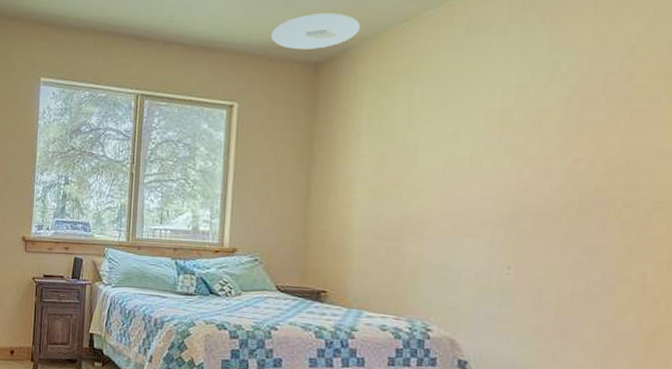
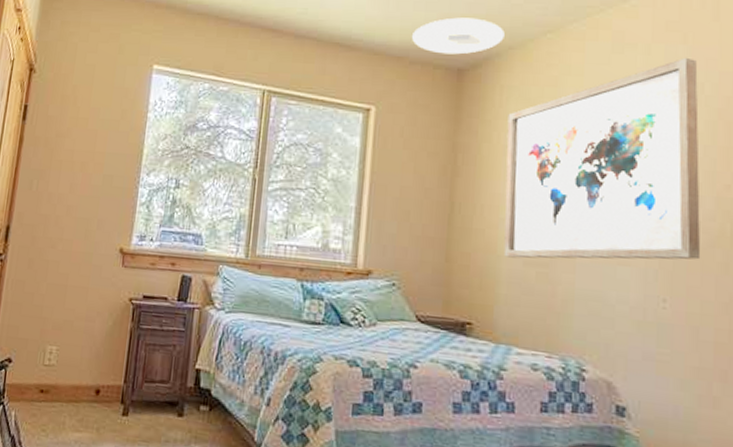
wall art: none [356,36,554,234] -> present [503,57,701,260]

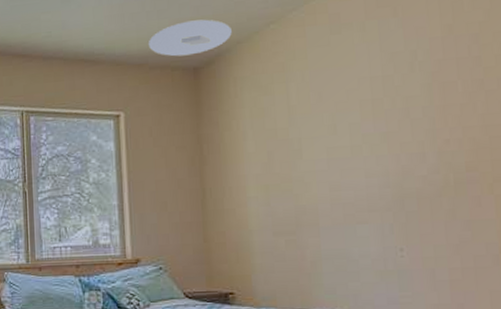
wall art: present [503,57,701,260] -> none [243,29,430,231]

